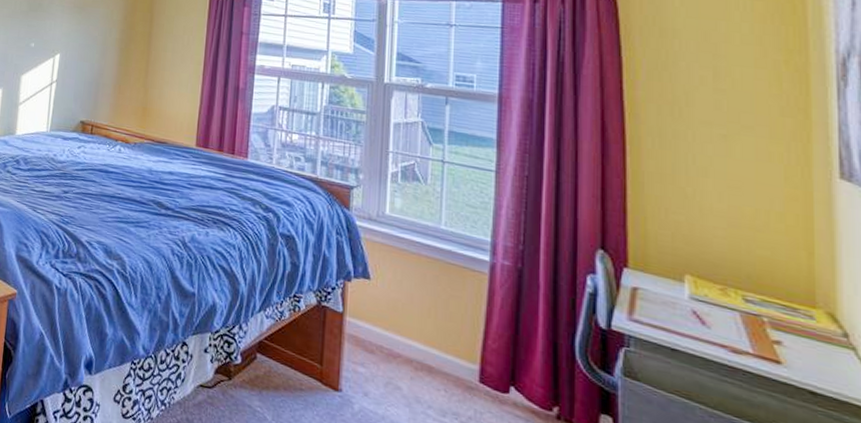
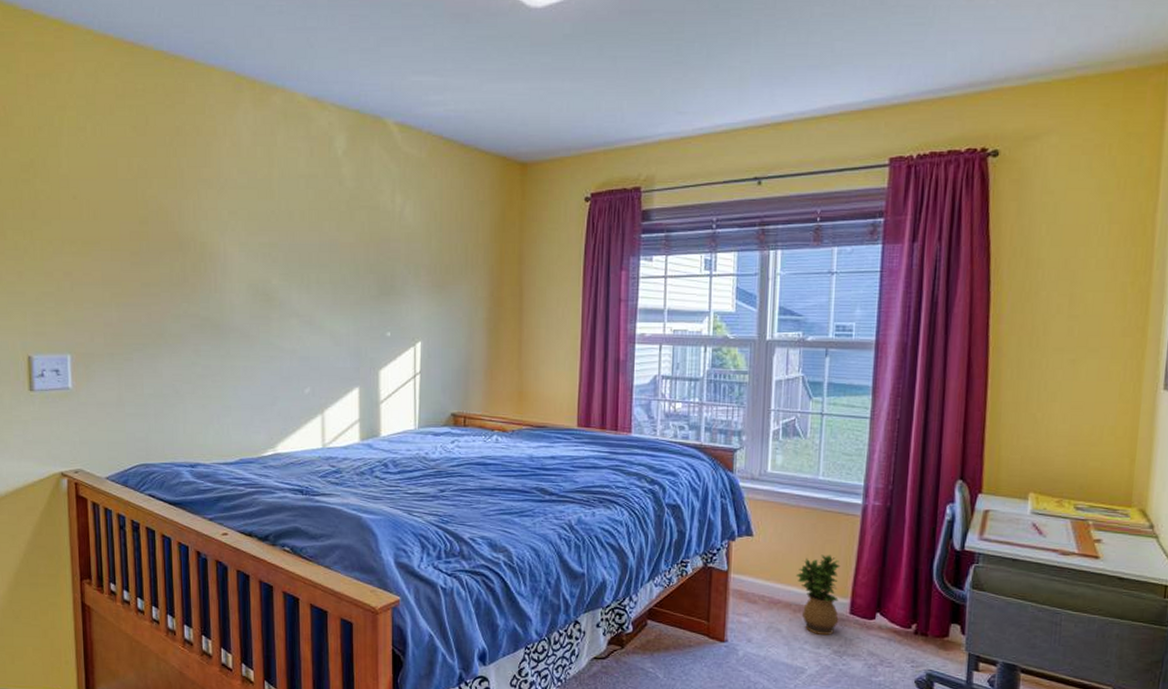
potted plant: none [417,310,467,404] -> present [795,554,841,636]

